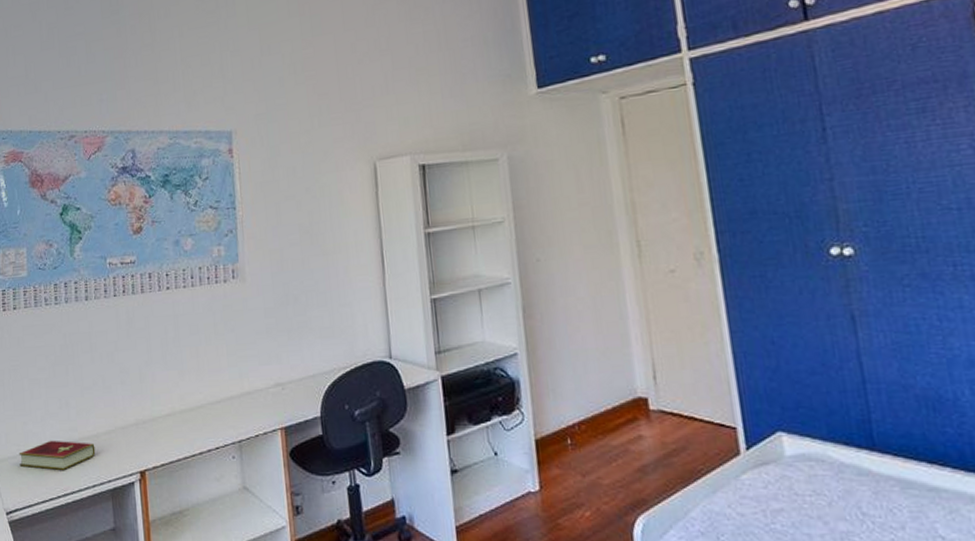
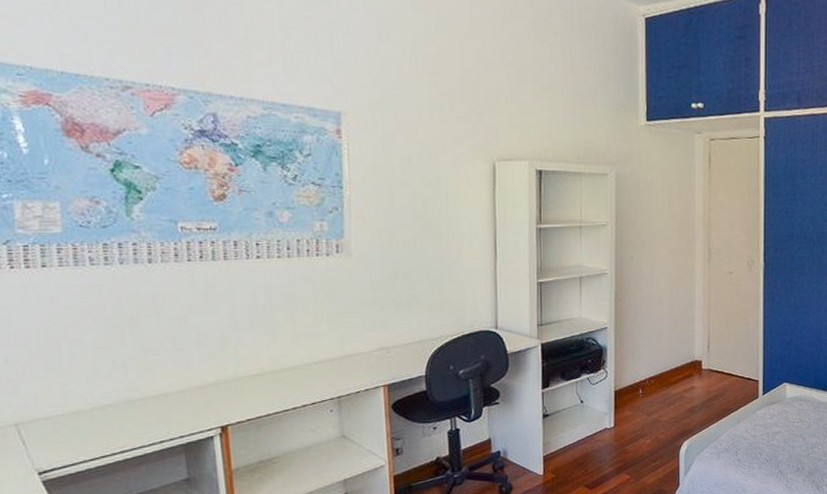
hardcover book: present [19,440,96,471] -> none [55,400,163,430]

